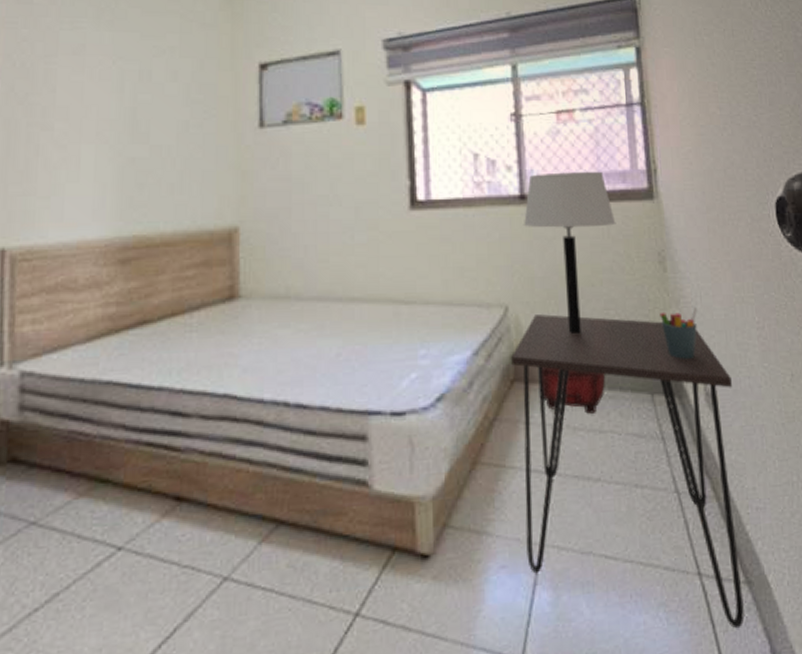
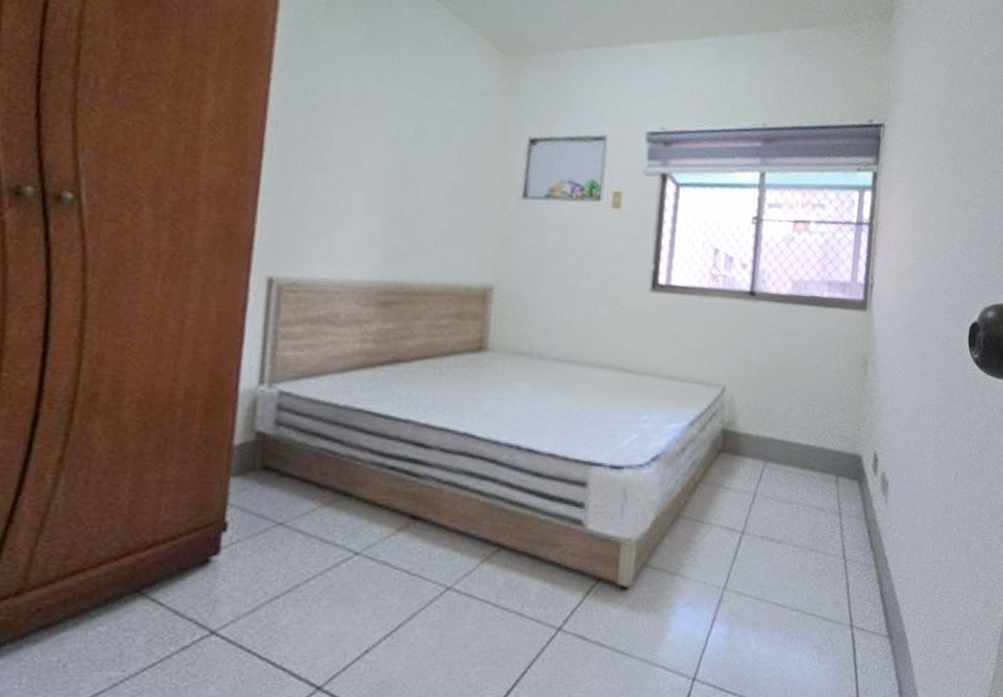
desk: present [511,314,745,629] -> none [710,397,907,672]
table lamp: present [523,171,616,335] -> none [749,274,831,419]
backpack: present [541,367,606,414] -> none [744,443,801,487]
pen holder: present [660,306,697,359] -> none [854,406,887,450]

